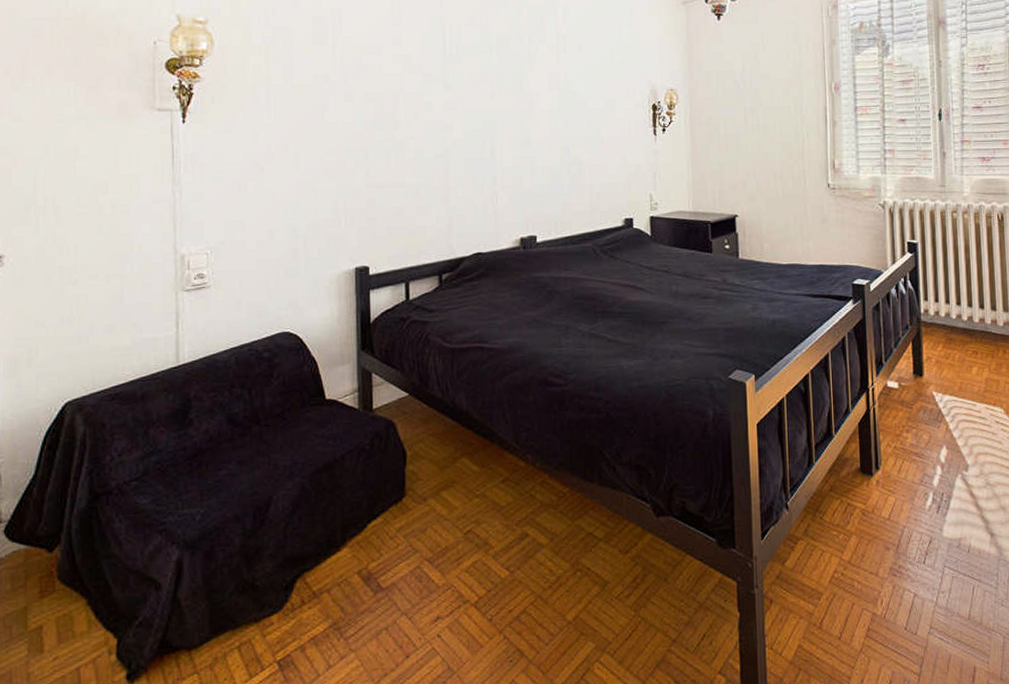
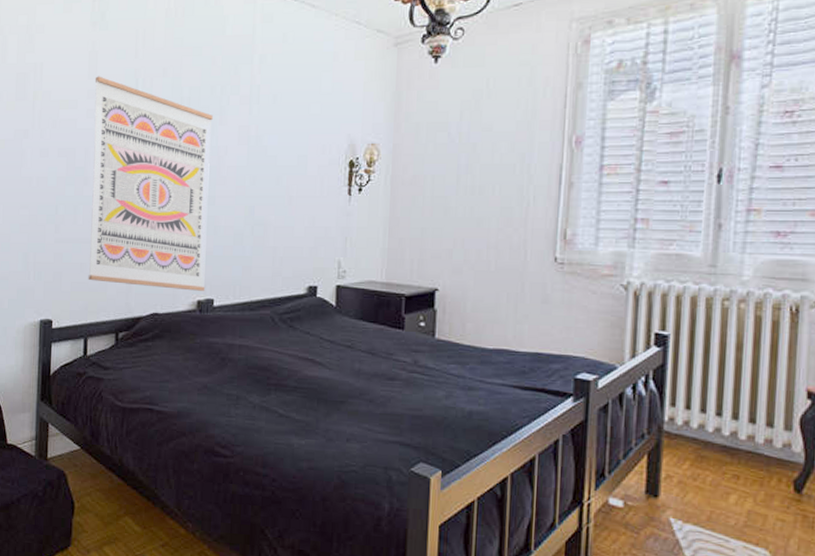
wall art: none [399,22,528,229] -> present [88,76,213,291]

